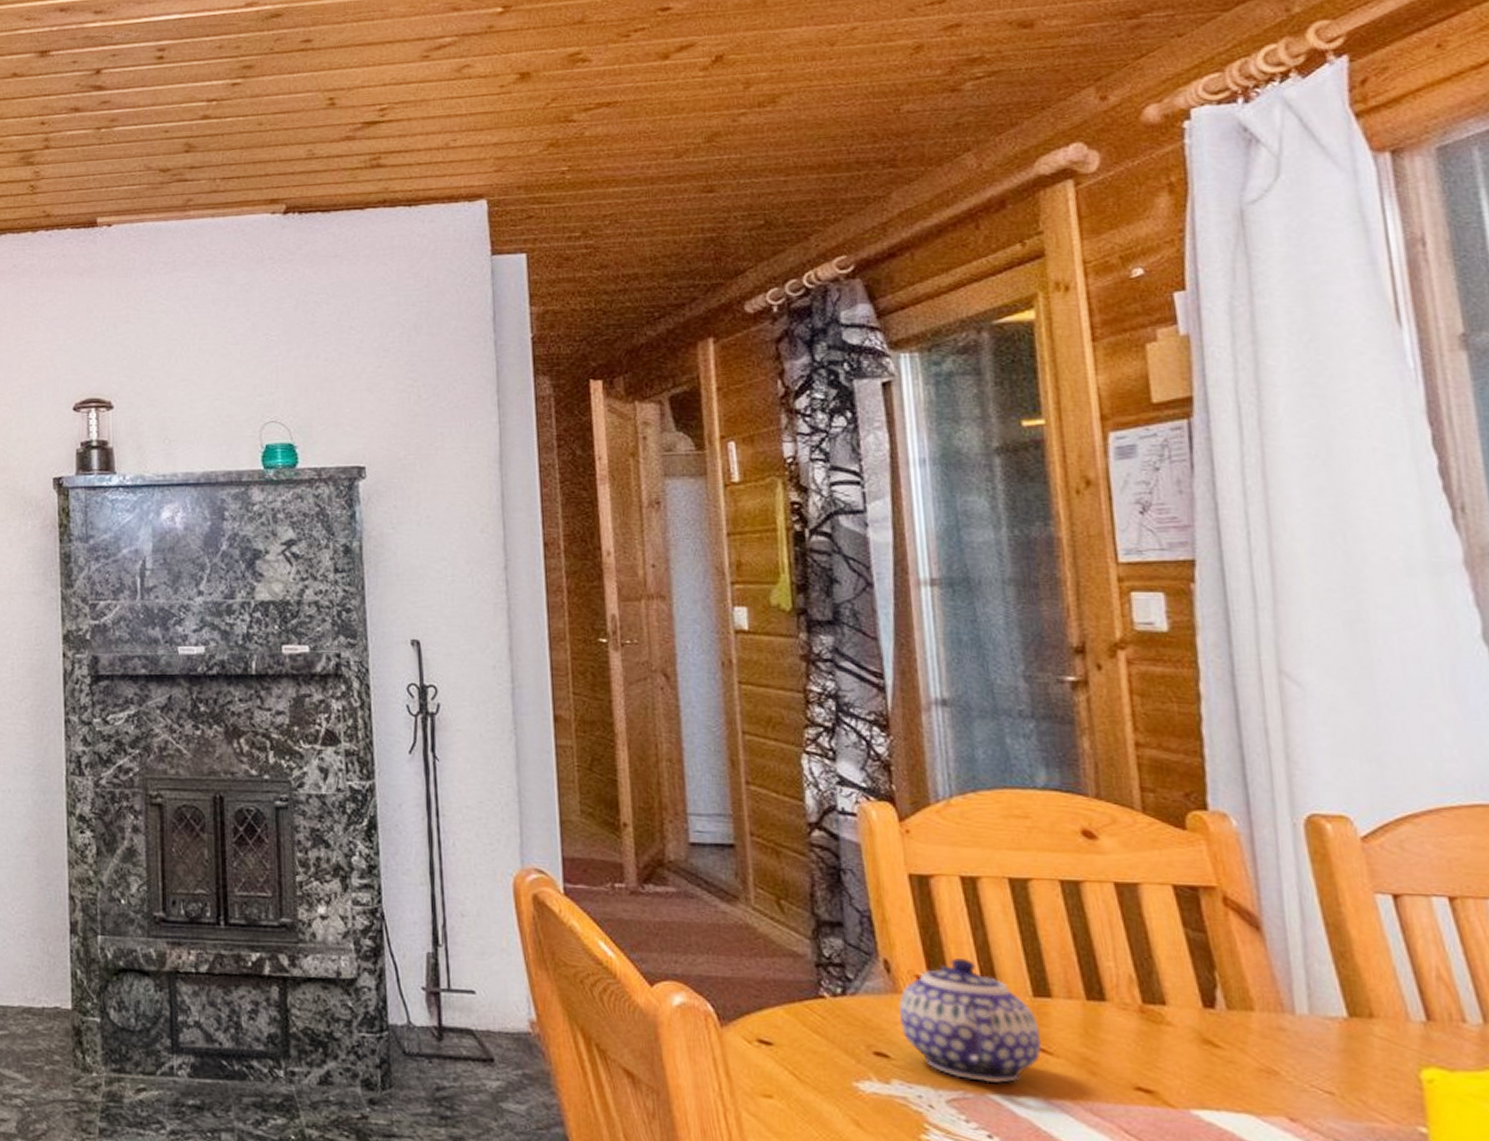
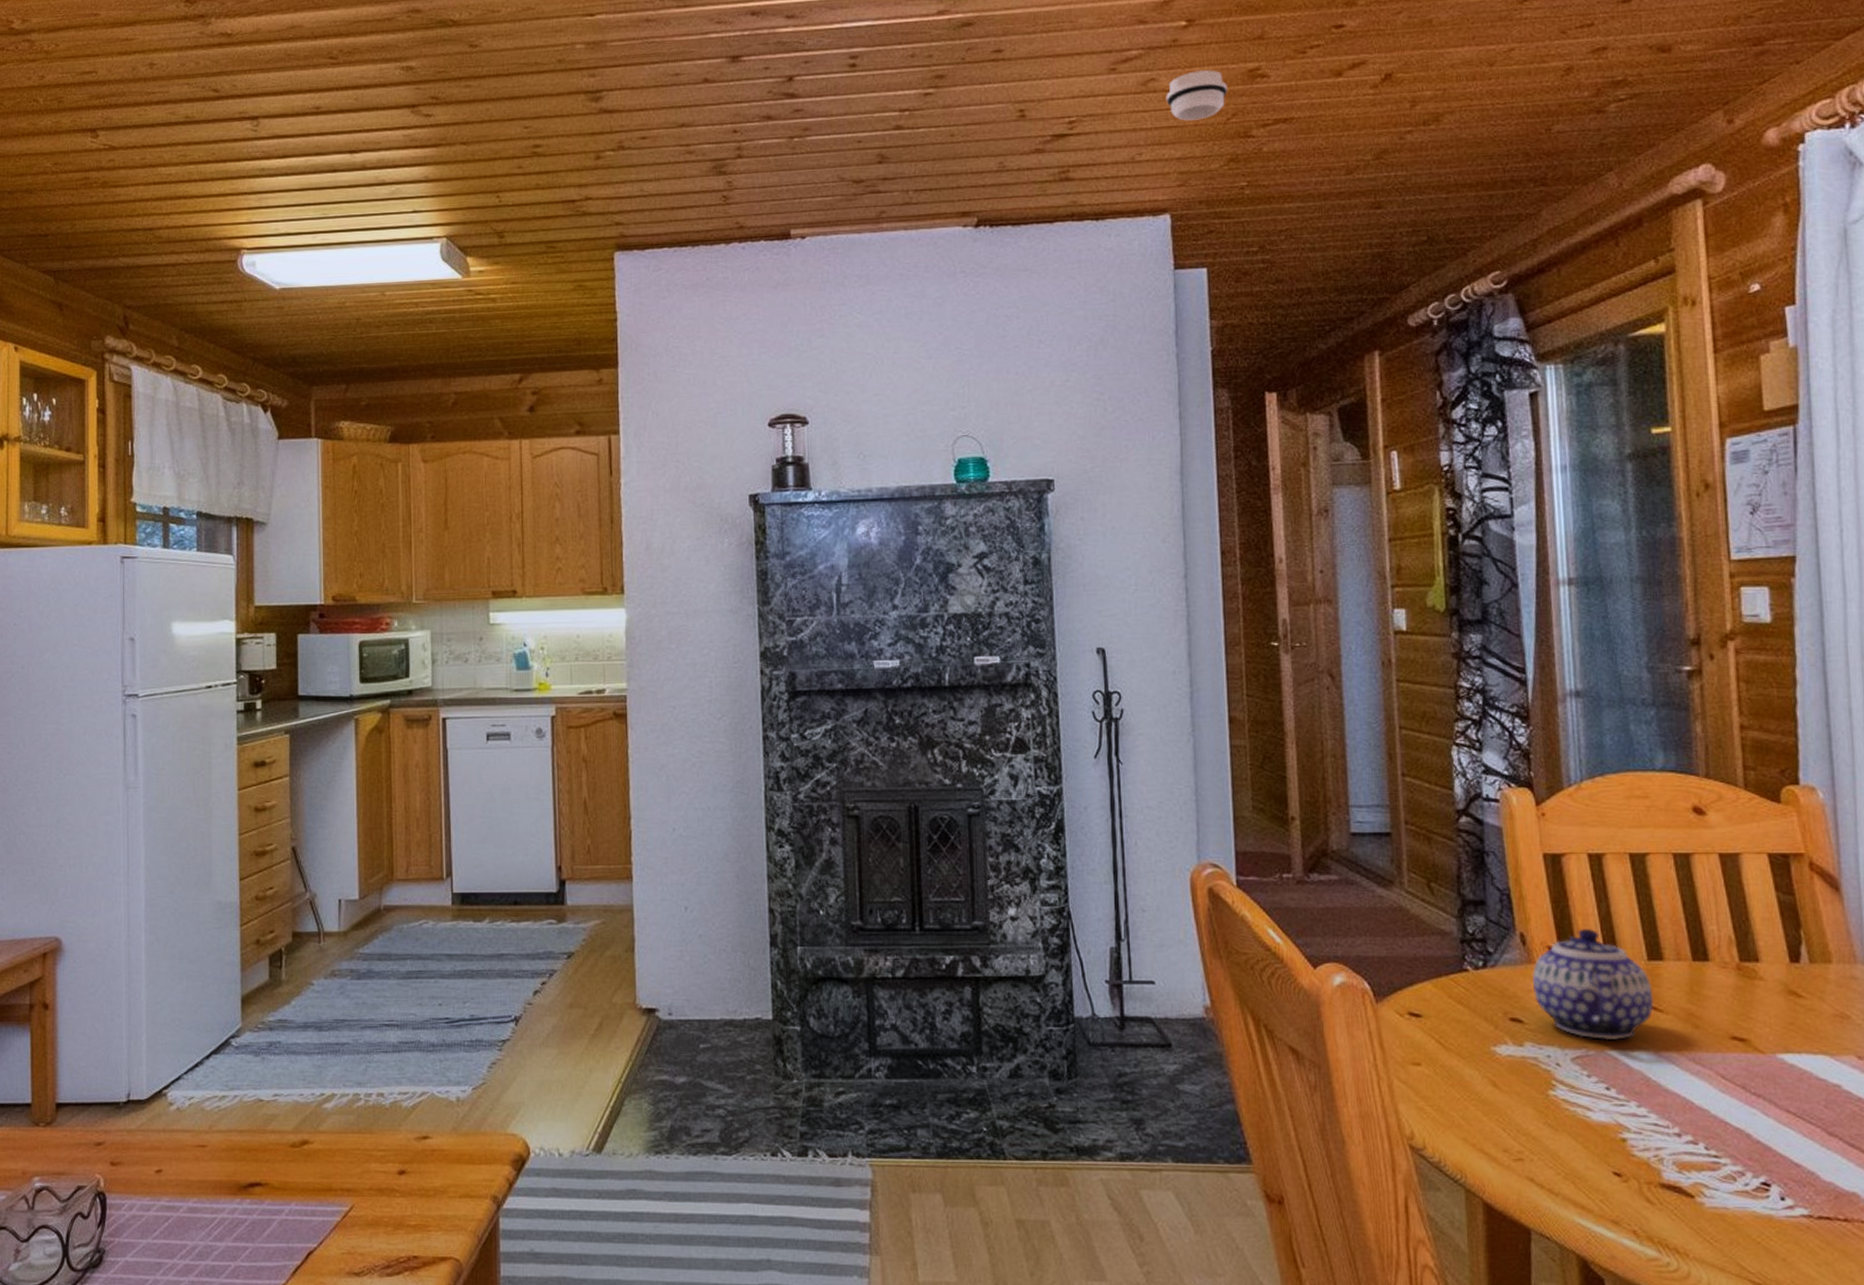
smoke detector: none [481,55,546,107] -> present [1166,70,1227,121]

